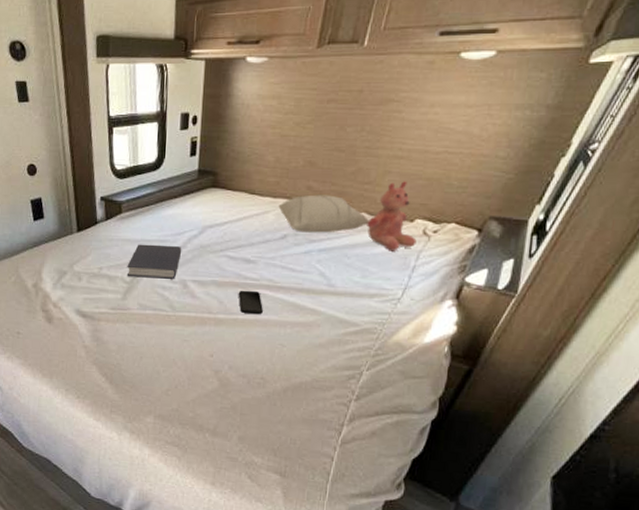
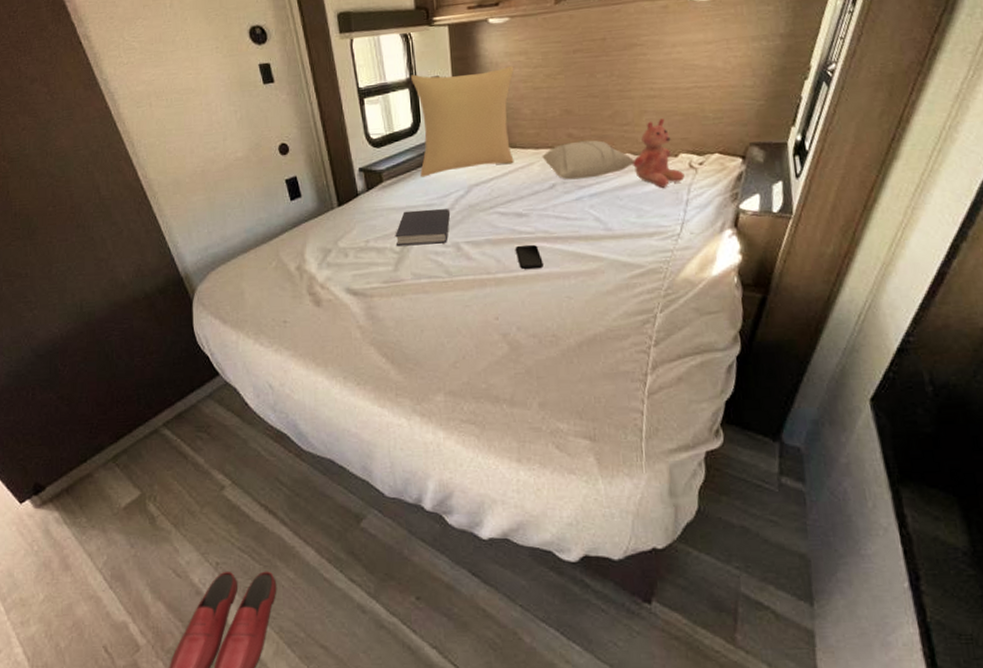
pillow: none [158,108,265,213] -> present [411,65,514,178]

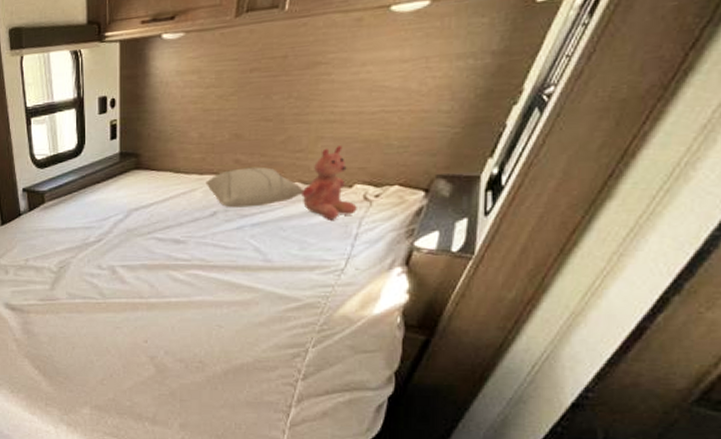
book: present [395,209,451,246] -> none [53,231,108,267]
pillow: present [411,65,514,178] -> none [79,85,185,200]
smartphone: present [516,244,543,269] -> none [171,271,196,295]

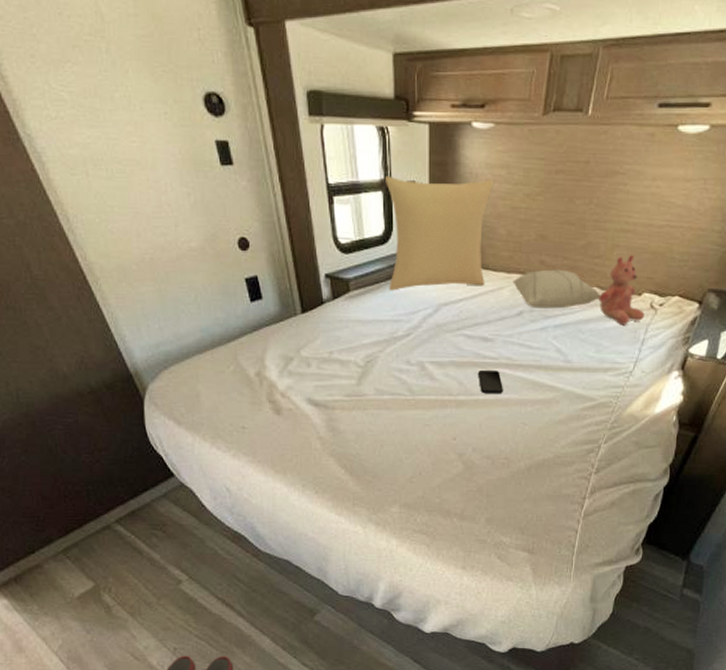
pillow: none [79,85,185,200] -> present [386,176,494,291]
smartphone: none [171,271,196,295] -> present [479,369,503,393]

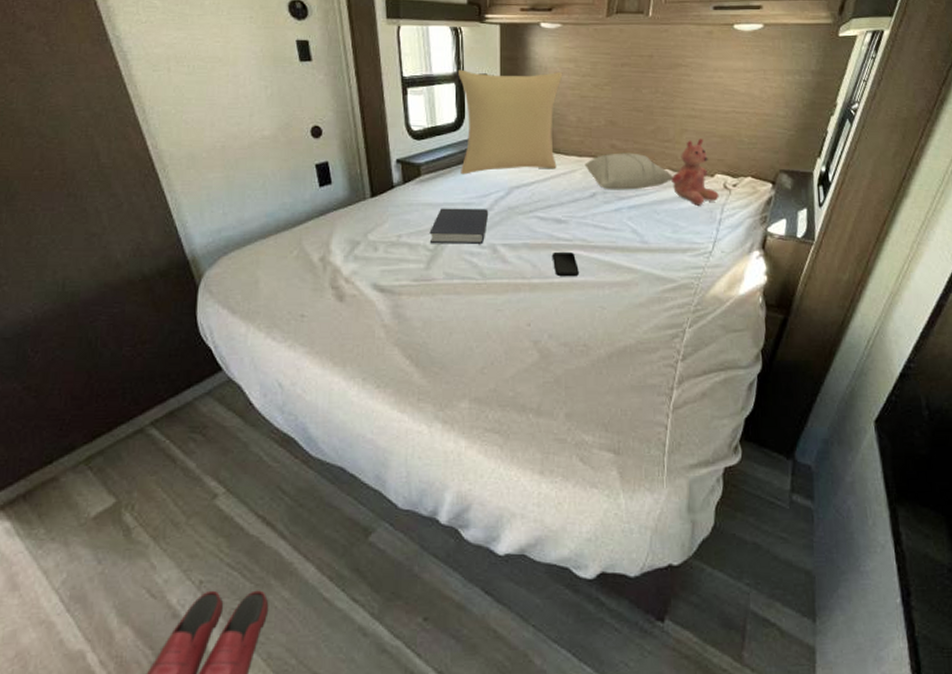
book: none [360,325,417,361] -> present [429,208,489,244]

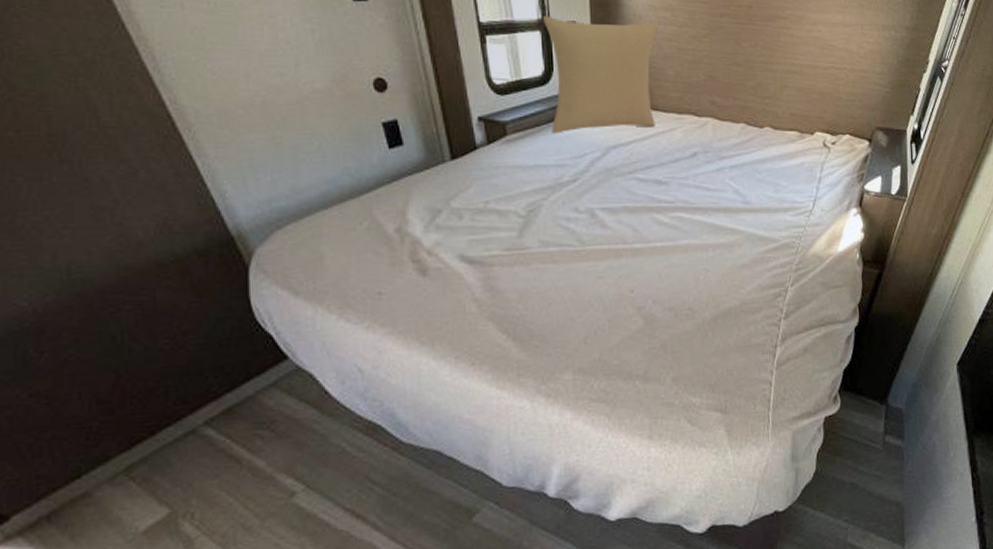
book: present [429,208,489,244] -> none [520,170,585,210]
smartphone: present [553,251,579,276] -> none [654,214,682,240]
pillow: present [584,153,673,190] -> none [684,110,774,149]
teddy bear: present [671,139,719,206] -> none [772,95,819,164]

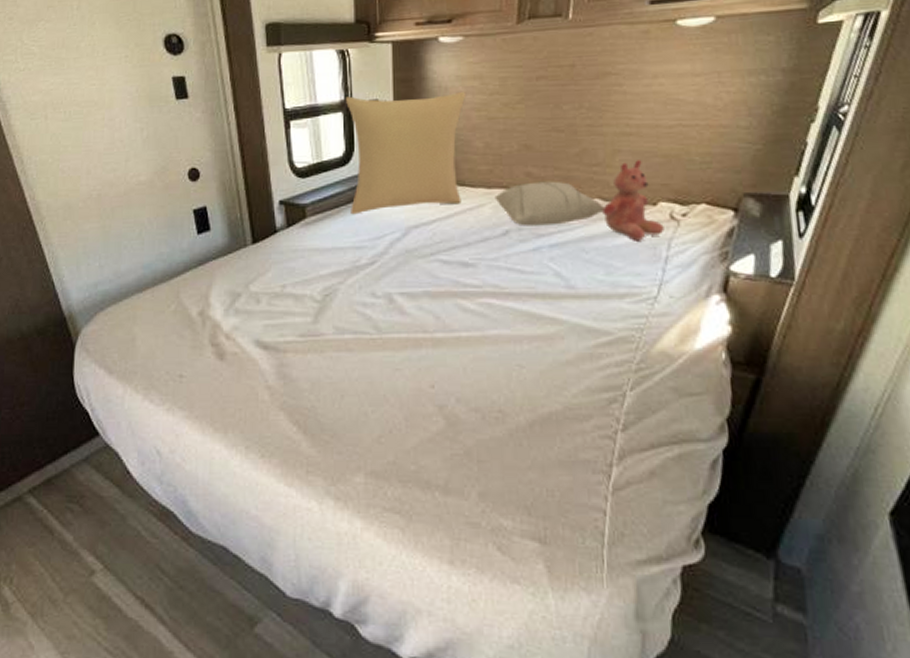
pillow: none [684,110,774,149] -> present [494,181,604,226]
teddy bear: none [772,95,819,164] -> present [602,160,665,241]

